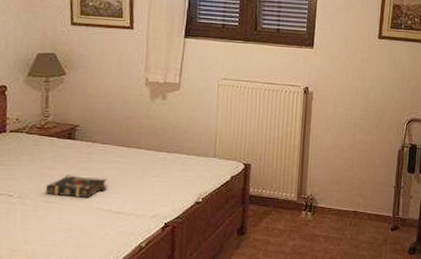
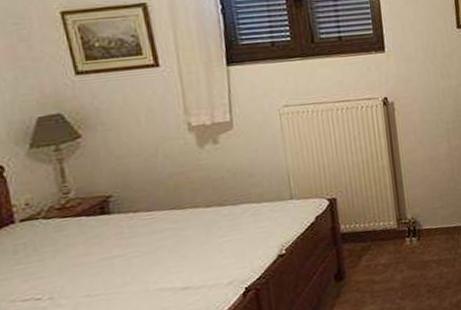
book: present [45,175,108,198] -> none [82,251,165,287]

